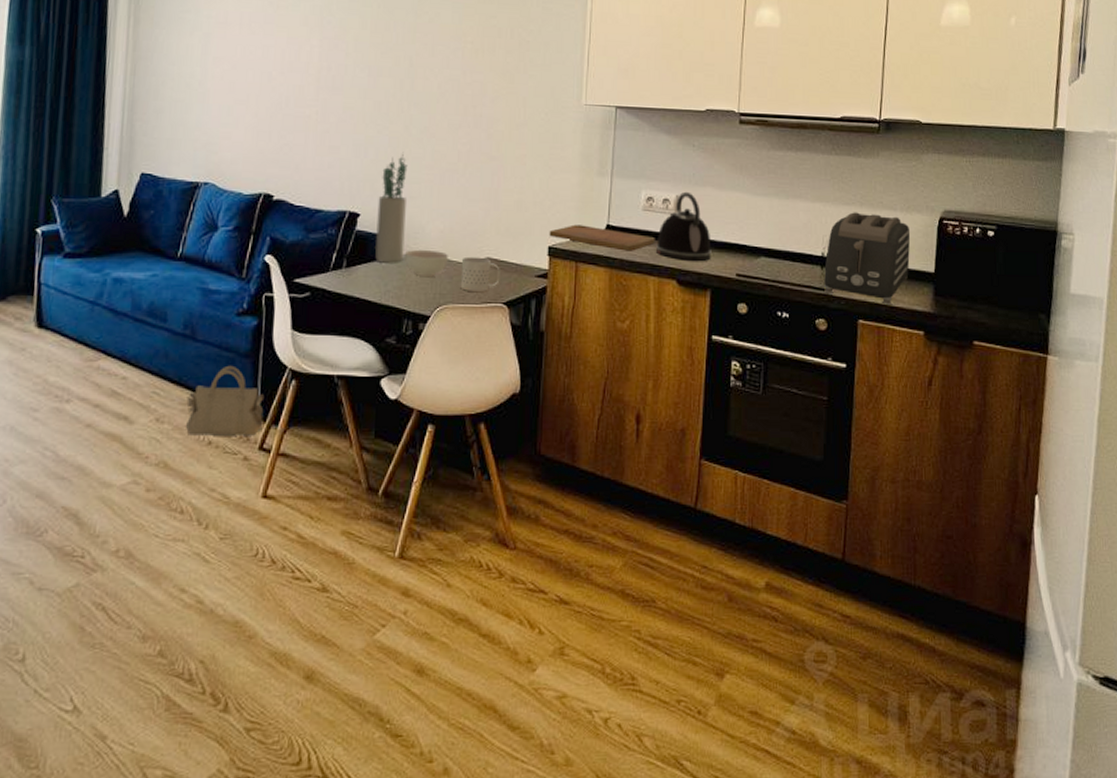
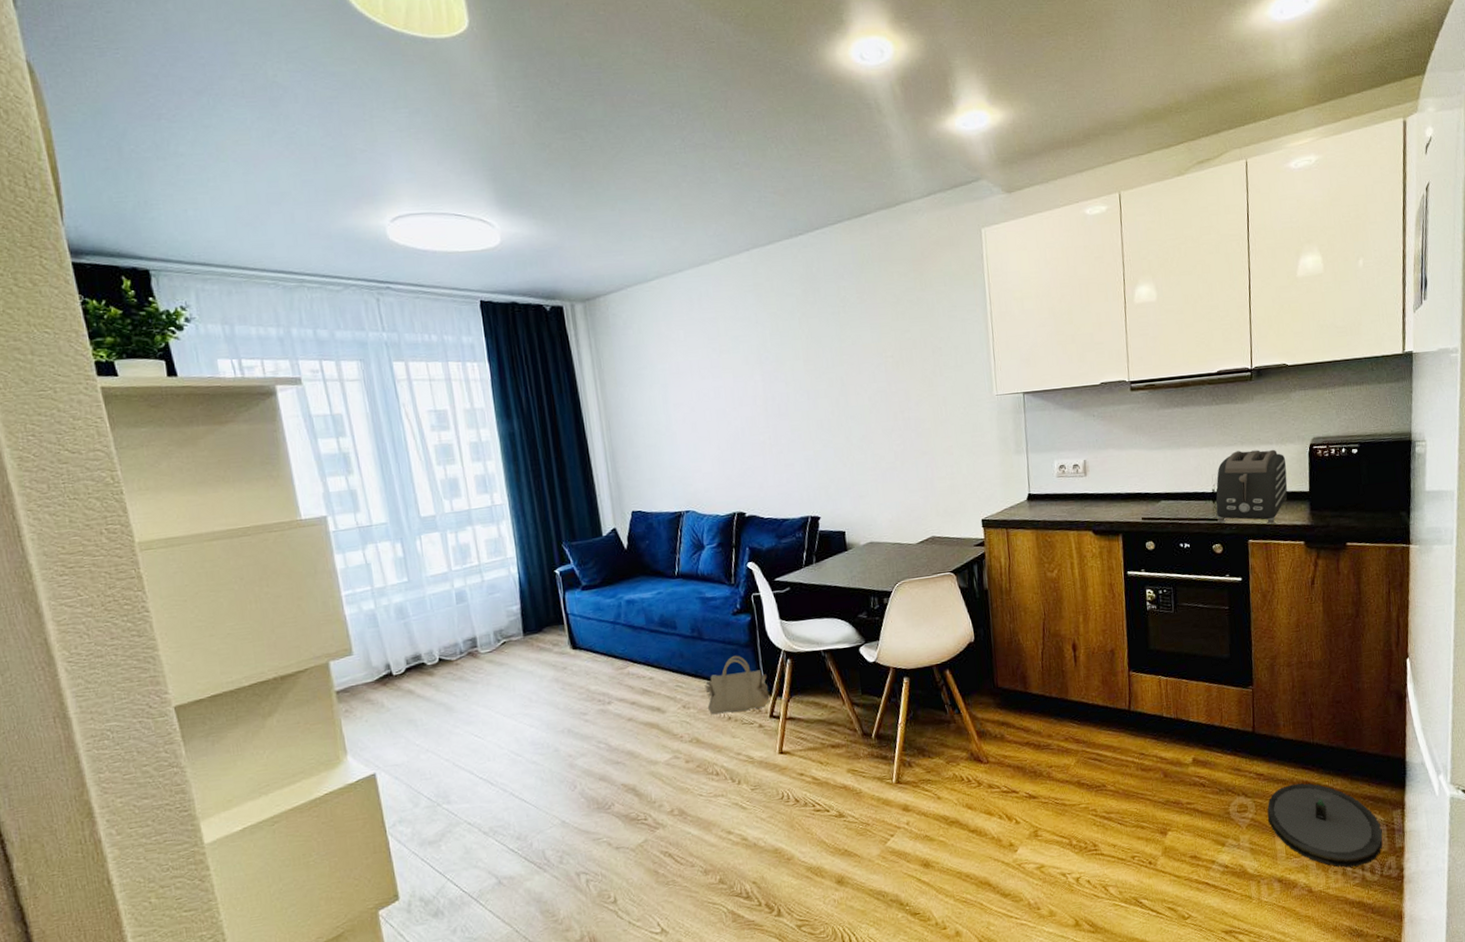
vase: present [375,151,408,263] -> none [833,459,863,555]
bowl: present [404,250,448,278] -> none [862,537,900,561]
mug: present [460,256,500,293] -> none [910,537,945,567]
cutting board: present [549,224,655,251] -> none [980,497,1071,514]
kettle: present [655,191,711,262] -> none [1071,455,1120,515]
robot vacuum: none [850,635,991,759] -> present [1267,783,1383,868]

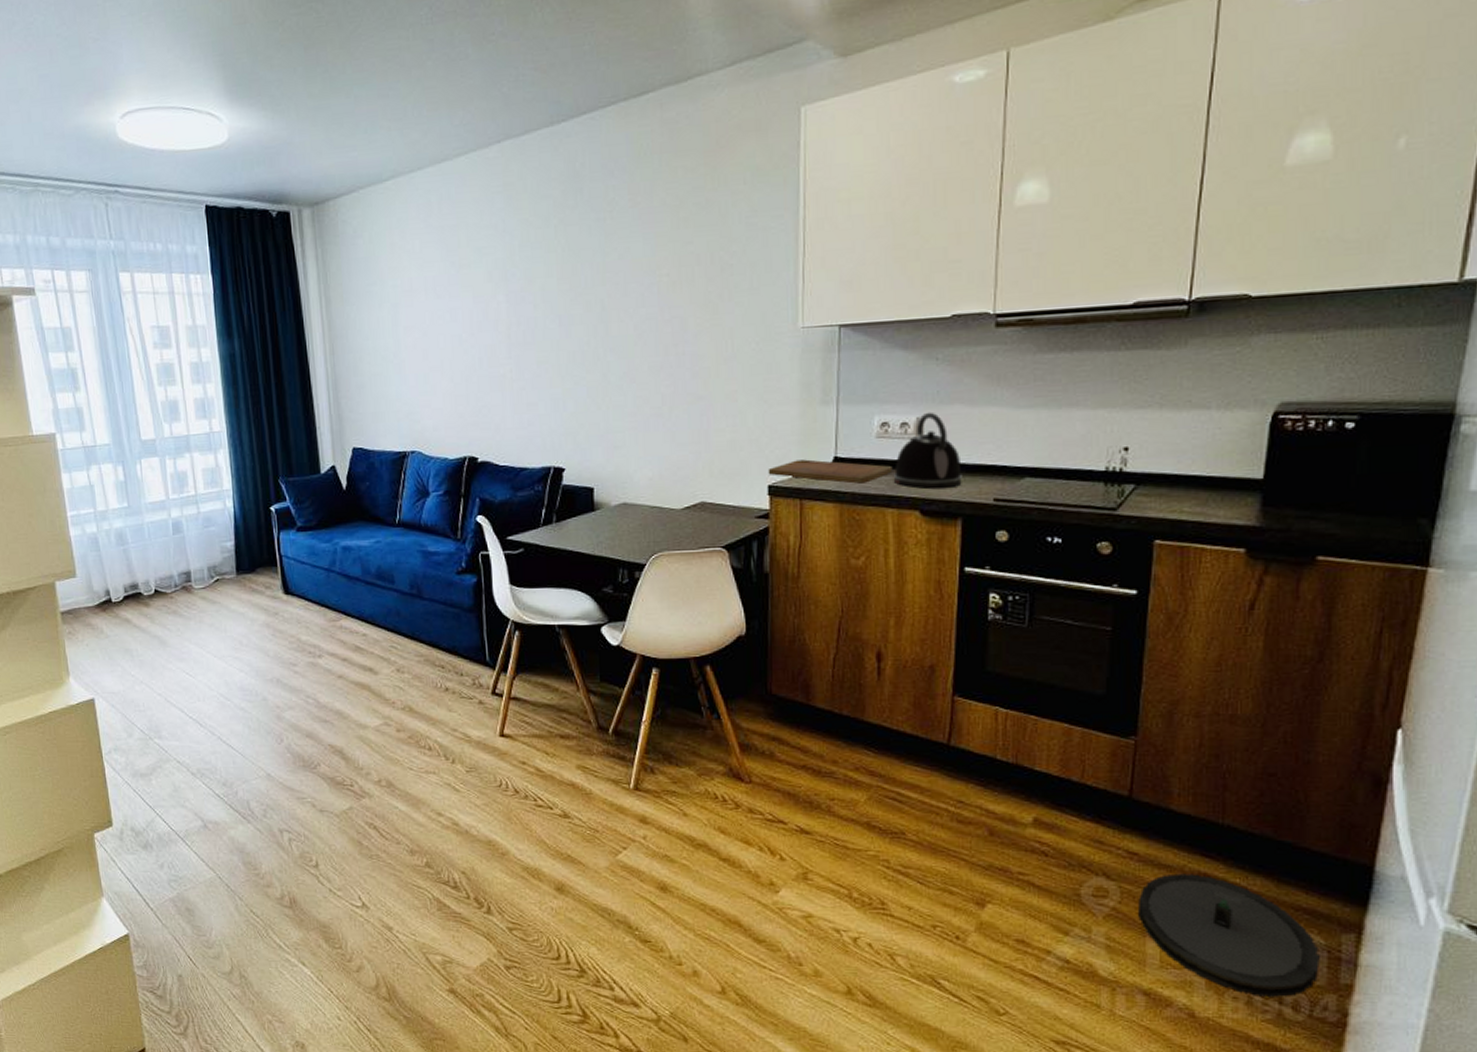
shoulder bag: present [704,655,770,715] -> none [421,620,493,683]
cutting board: none [980,497,1071,514] -> present [768,459,893,484]
kettle: none [1071,455,1120,515] -> present [893,412,962,490]
toaster: present [1216,449,1288,525] -> none [1109,416,1229,521]

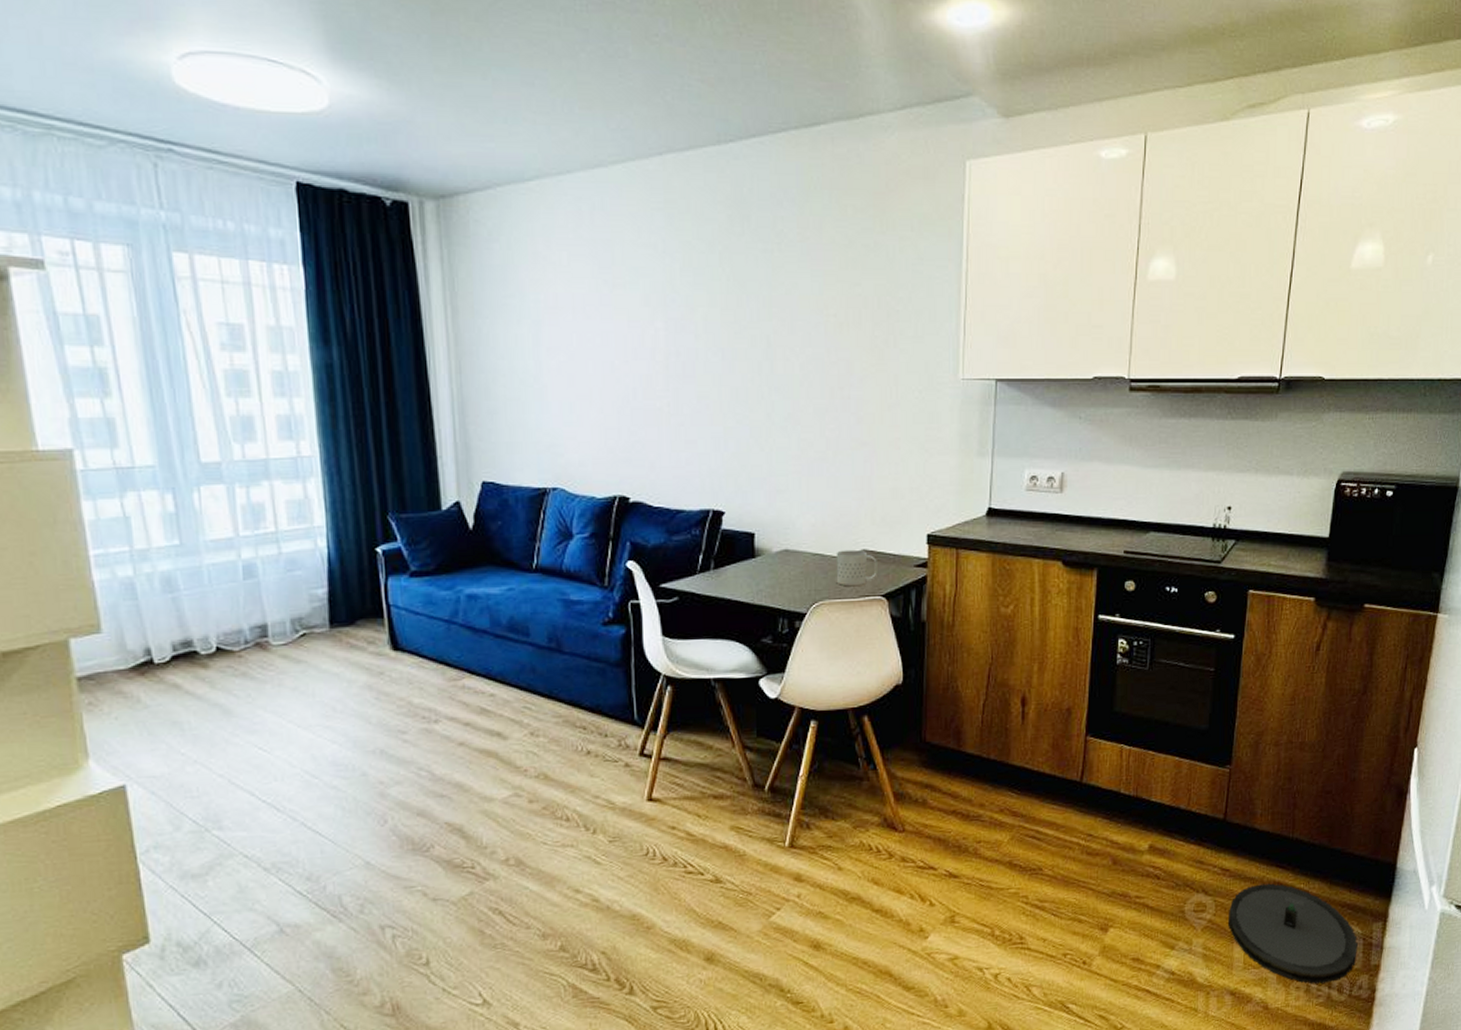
mug: none [674,502,717,538] -> present [836,549,877,587]
cutting board: present [768,459,893,484] -> none [927,509,1040,534]
kettle: present [893,412,962,490] -> none [1040,467,1098,541]

